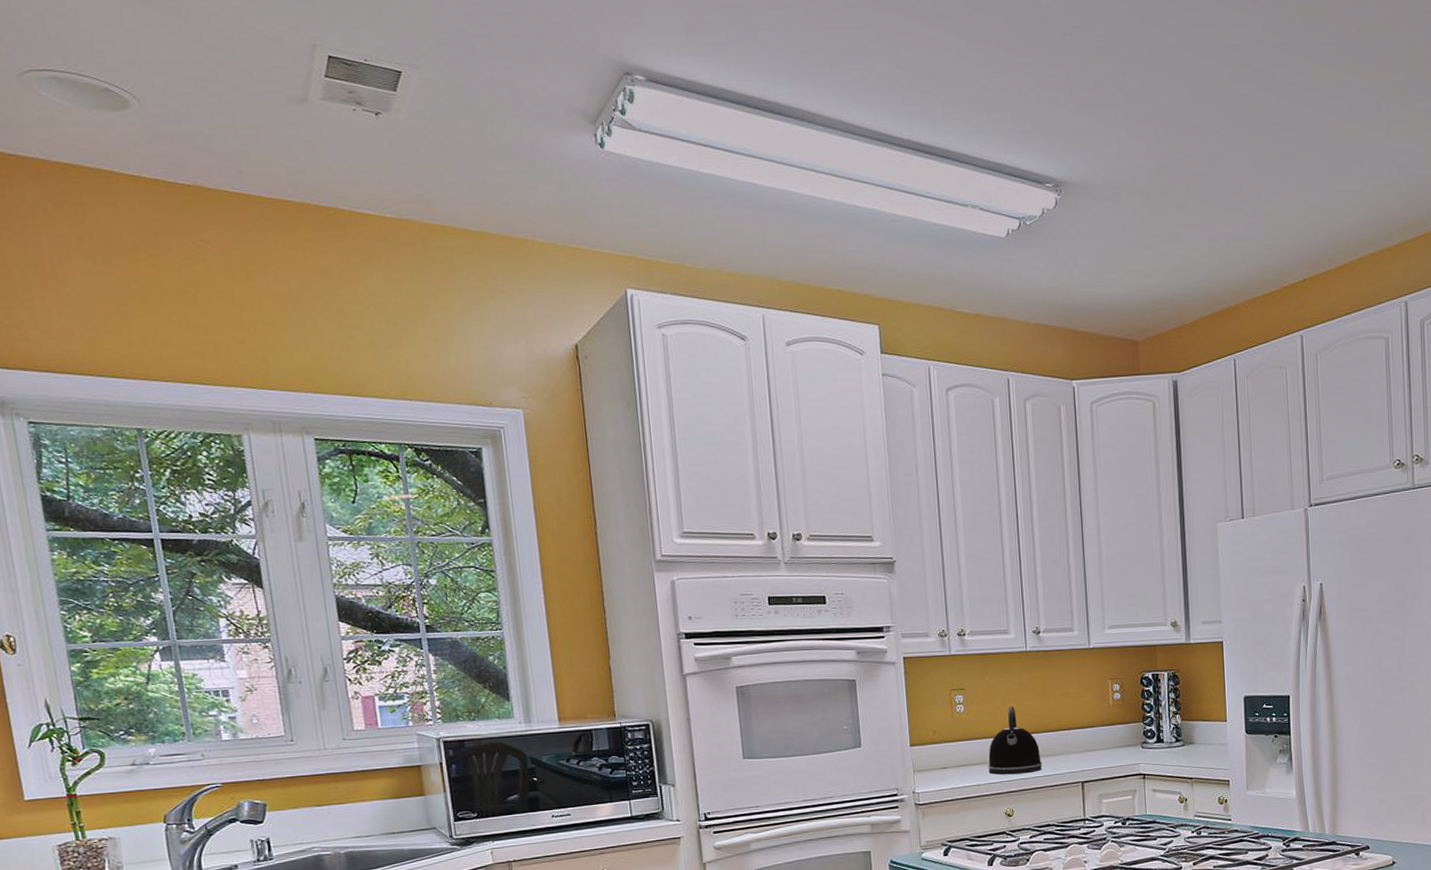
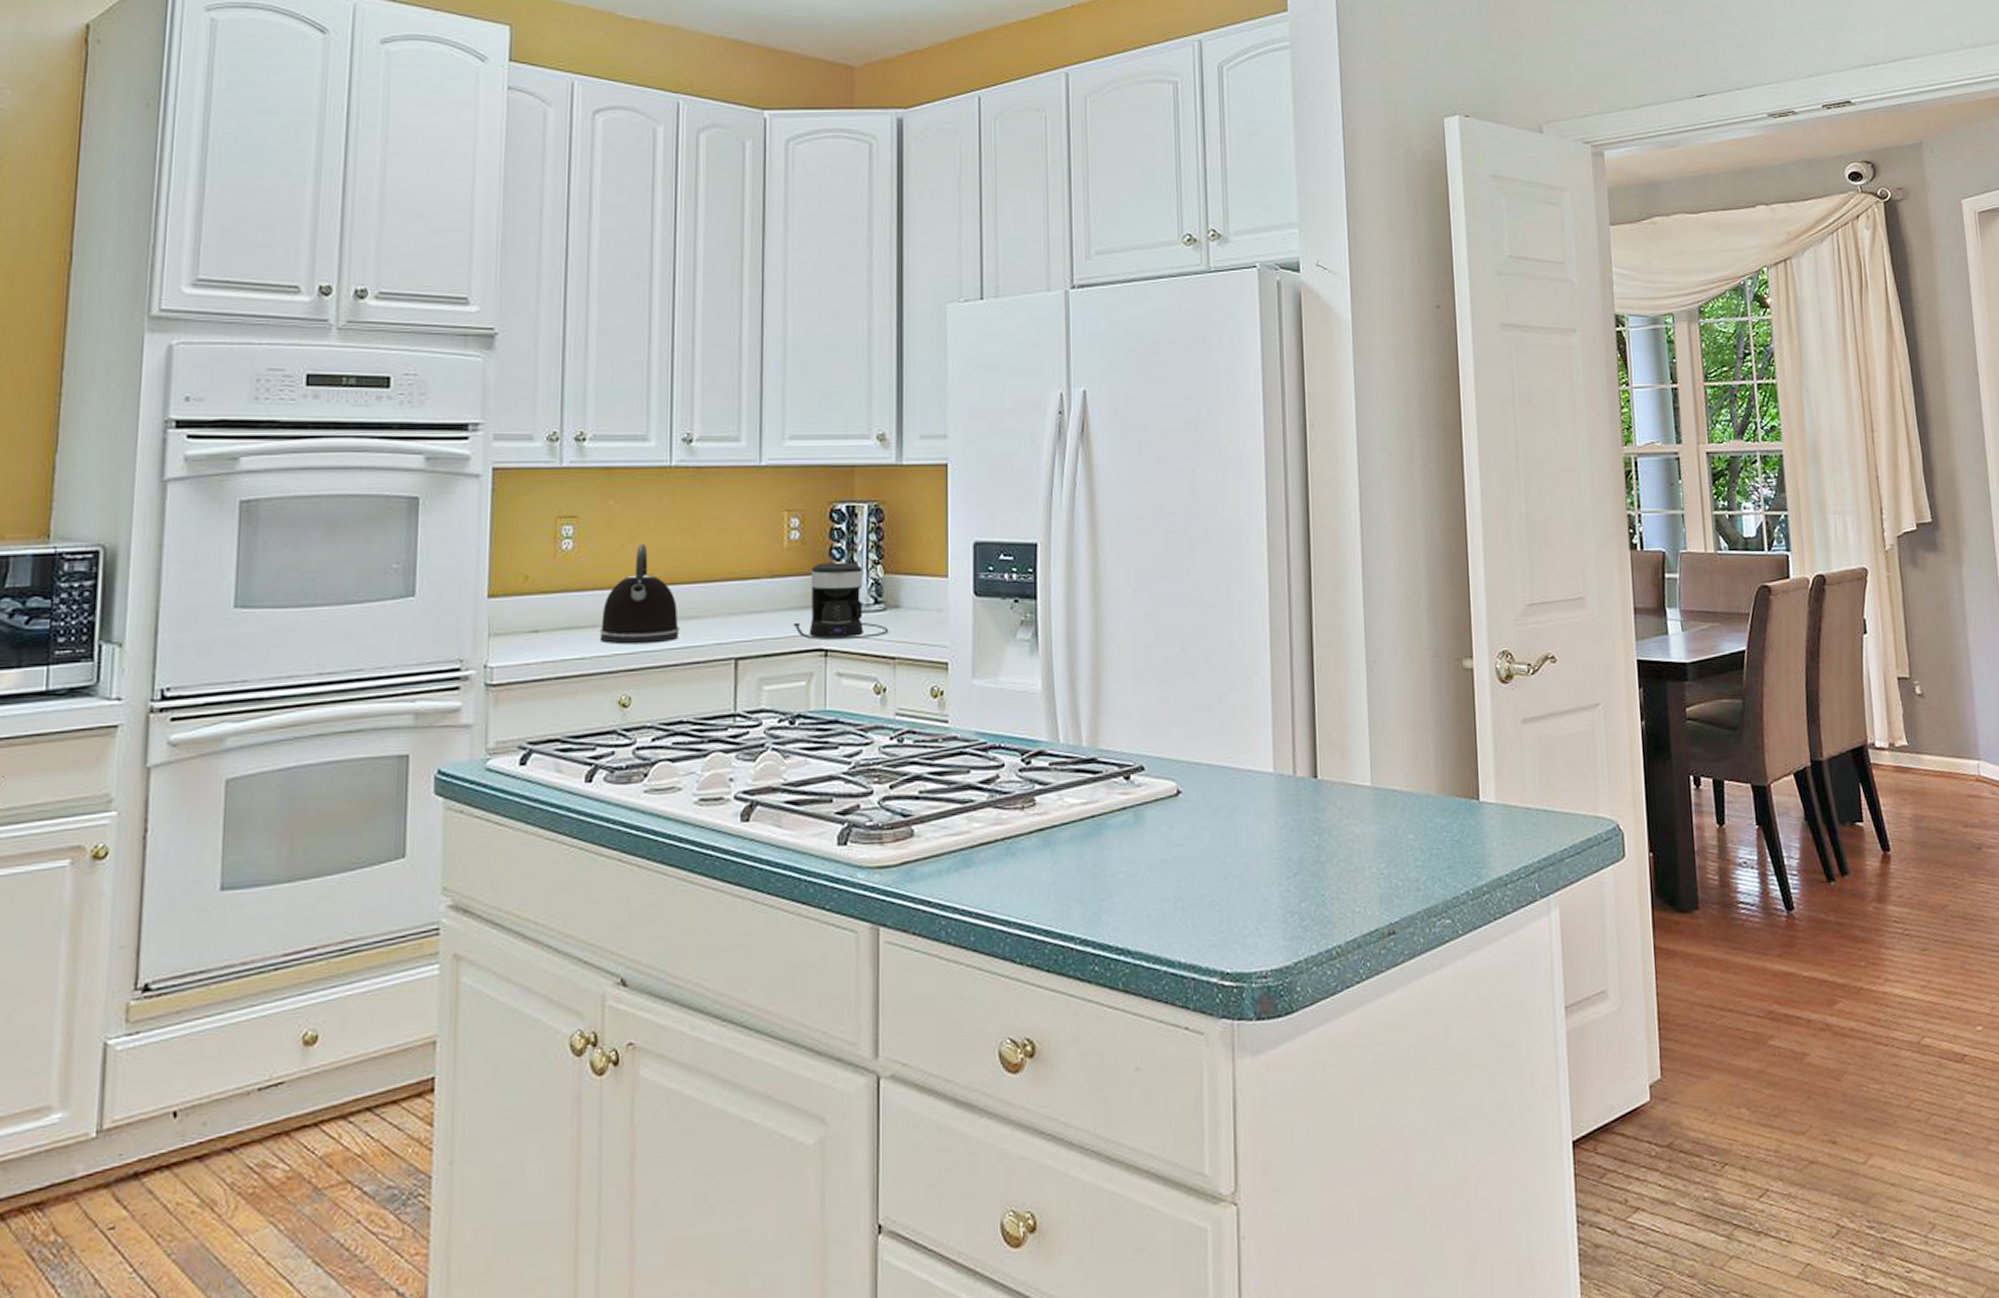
coffee maker: none [1120,713,1187,768] -> present [792,562,889,640]

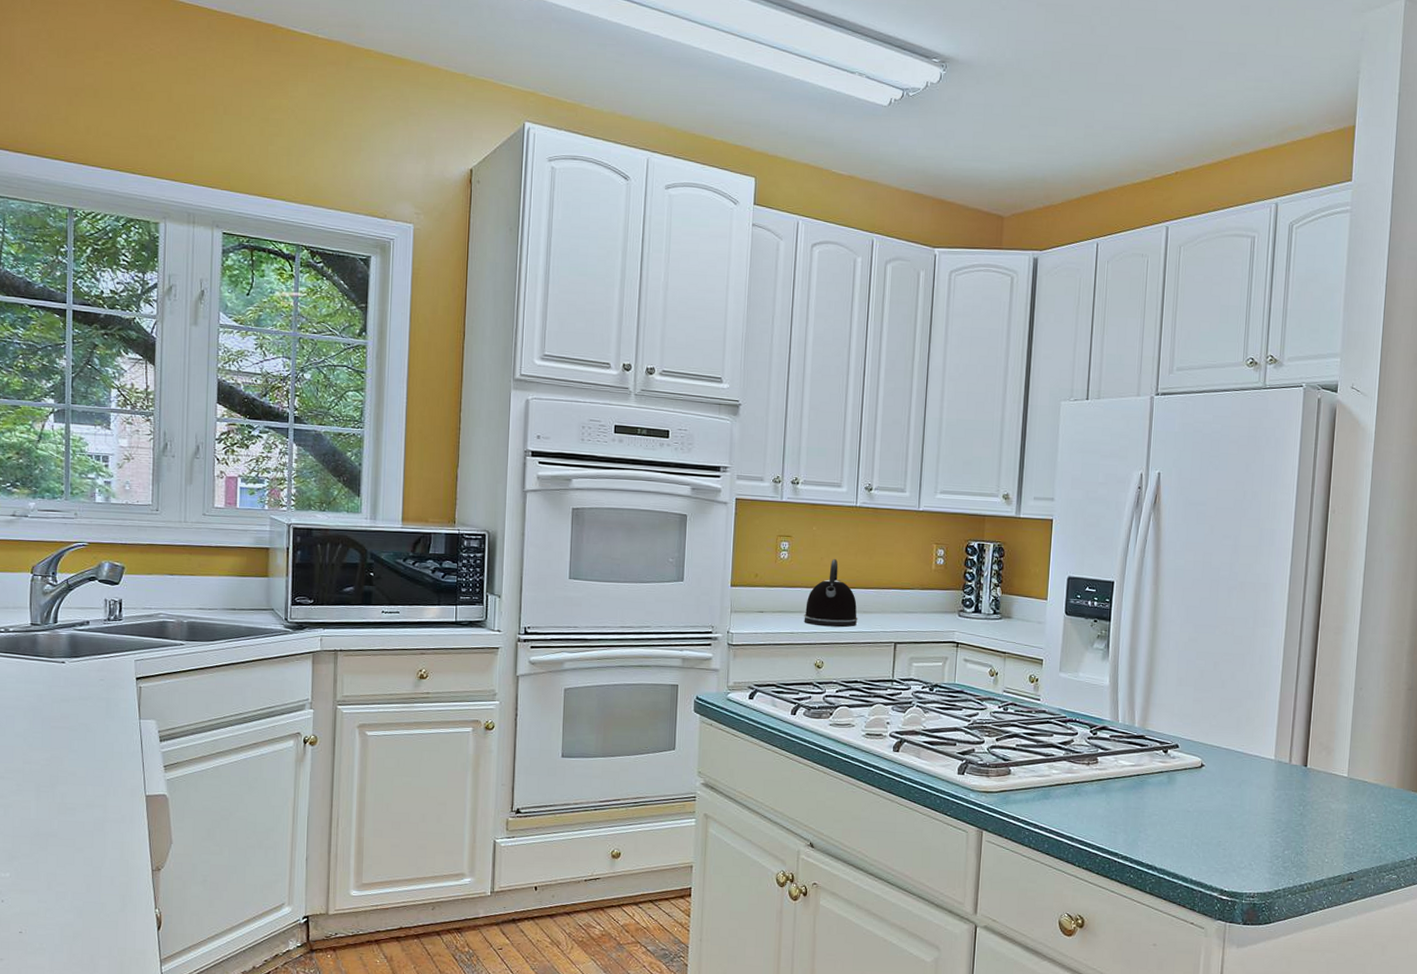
coffee maker: present [792,562,889,640] -> none [935,582,1003,637]

